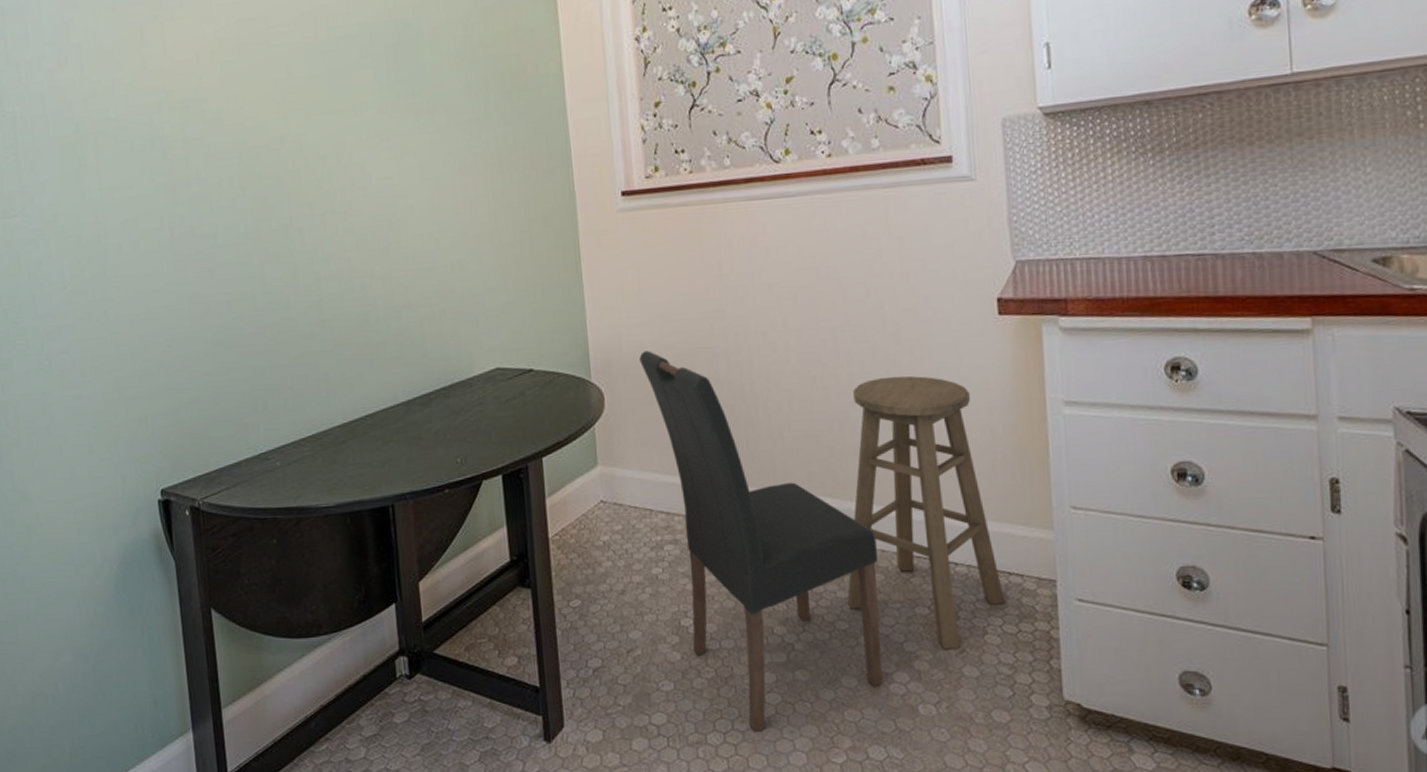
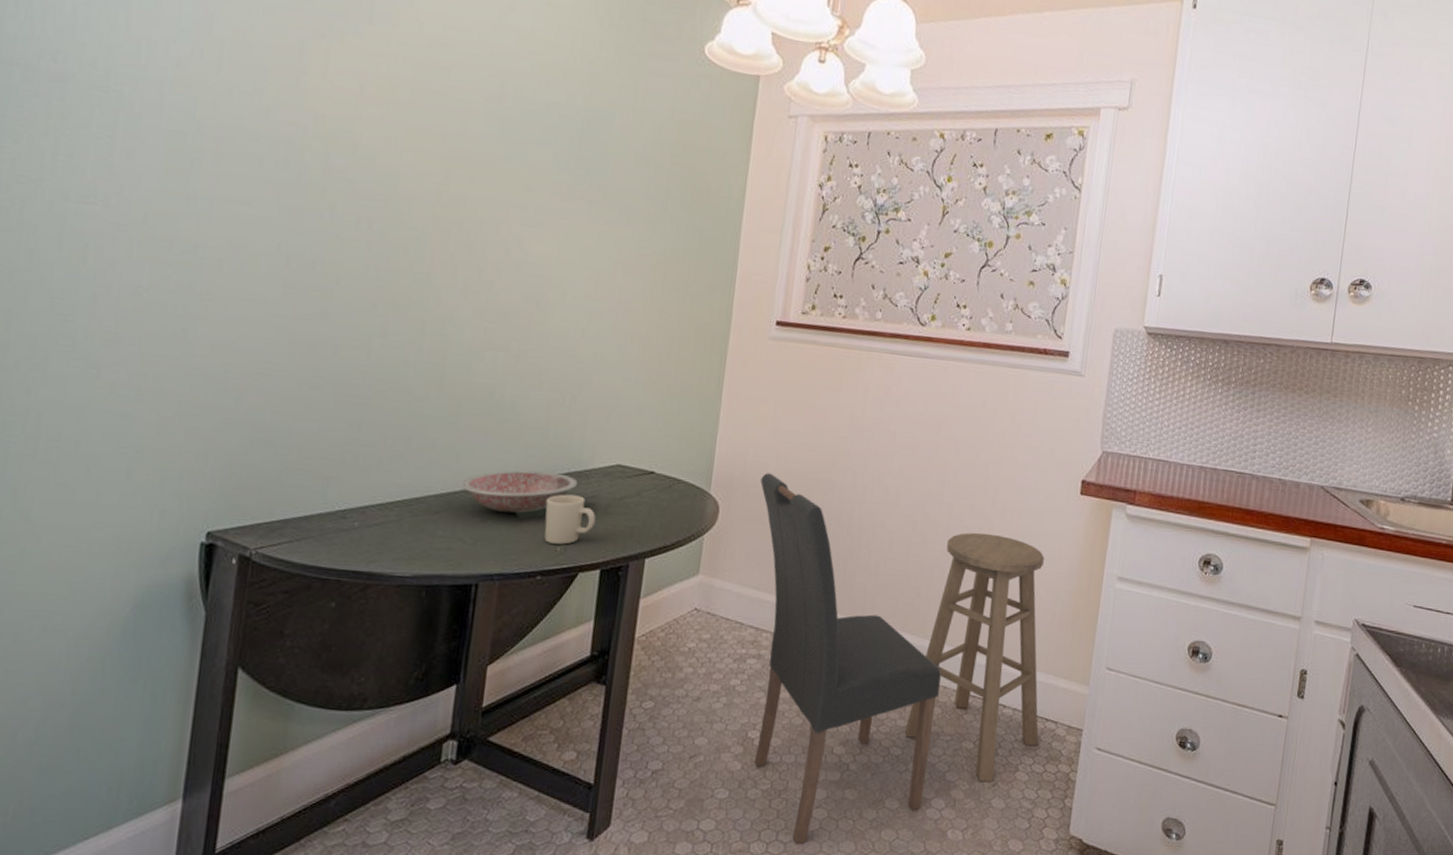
bowl: none [358,386,463,432] -> present [460,470,577,513]
mug: none [437,405,487,456] -> present [544,494,596,545]

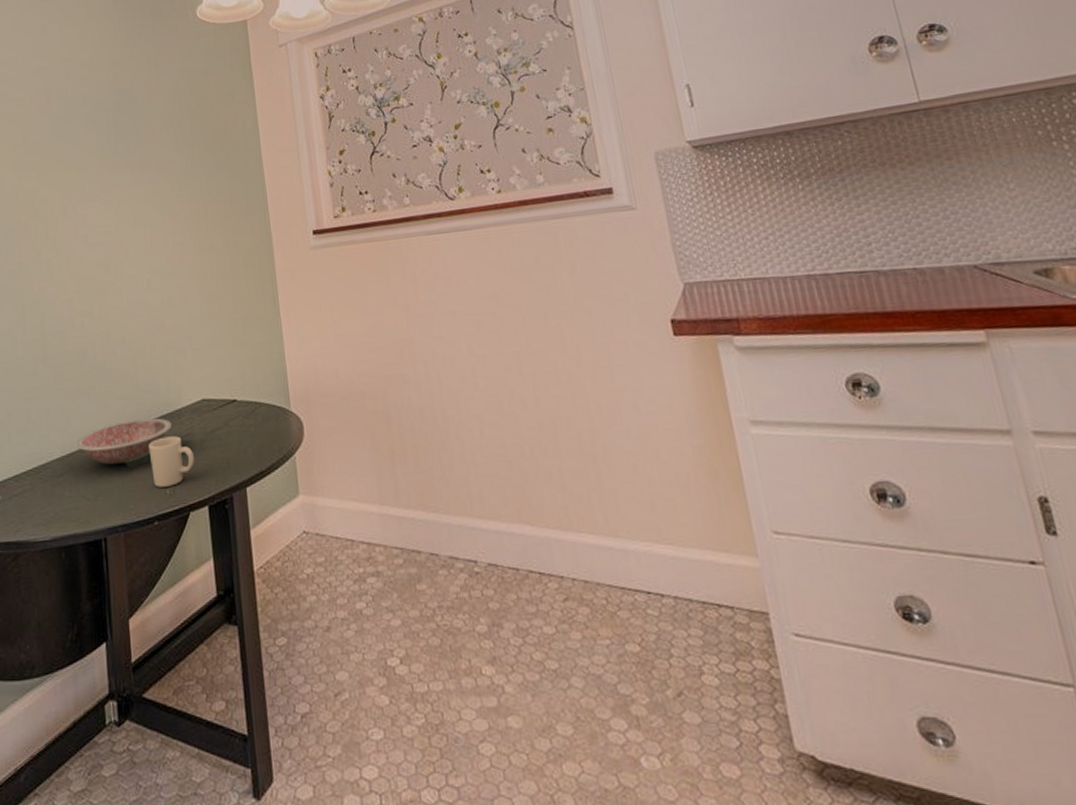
dining chair: present [755,473,941,845] -> none [335,379,600,790]
bar stool: present [904,532,1044,782] -> none [541,398,719,691]

